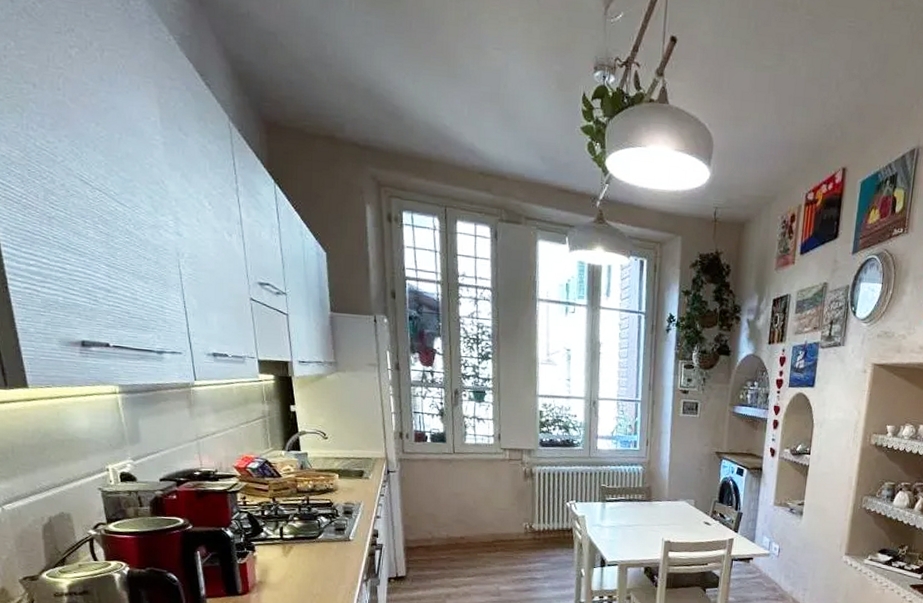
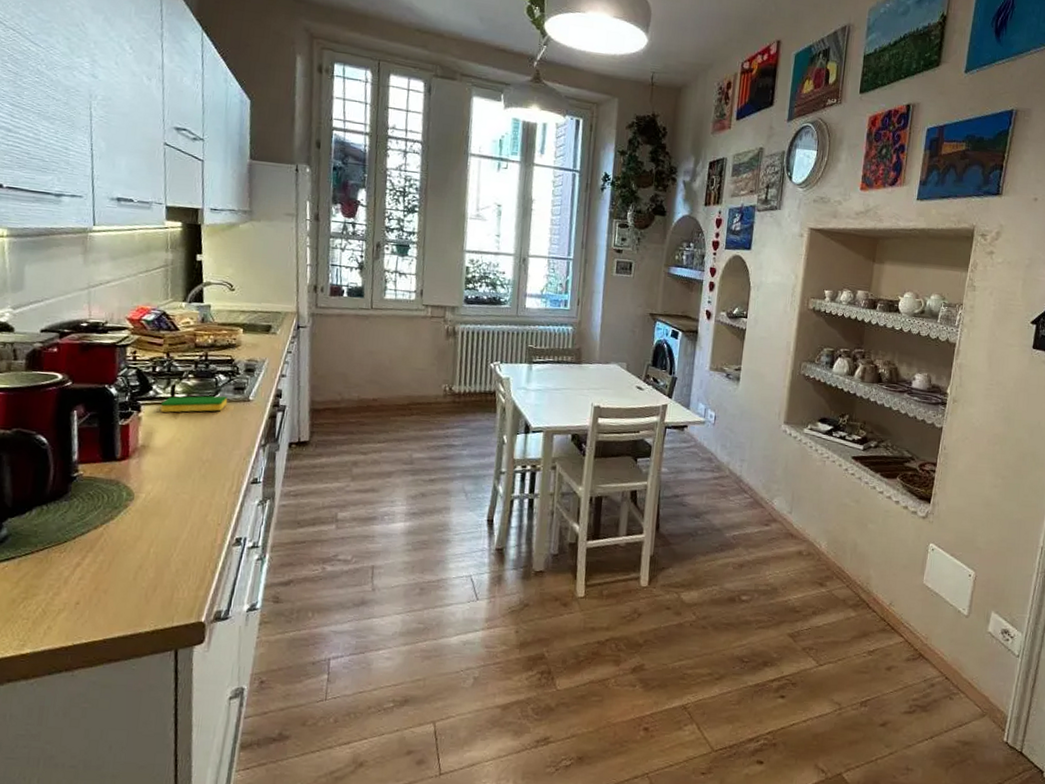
dish sponge: none [272,536,331,552] -> present [160,395,228,413]

